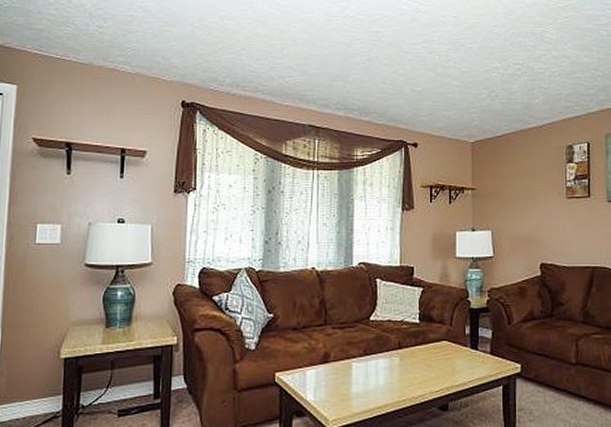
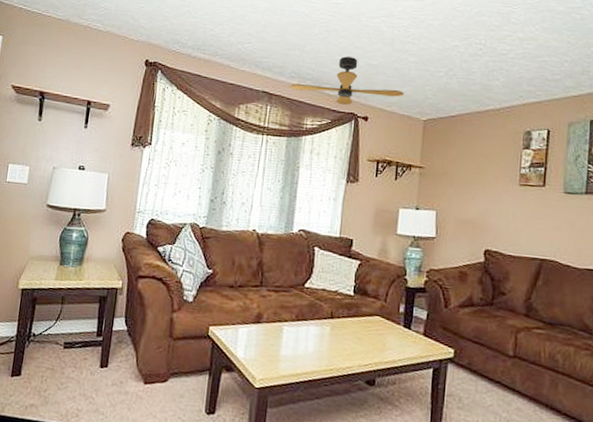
ceiling fan: none [336,84,450,134] -> present [289,56,404,106]

